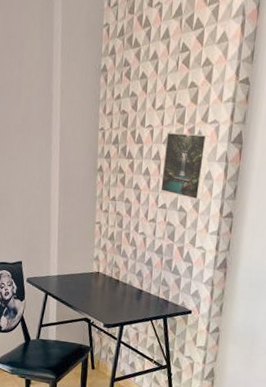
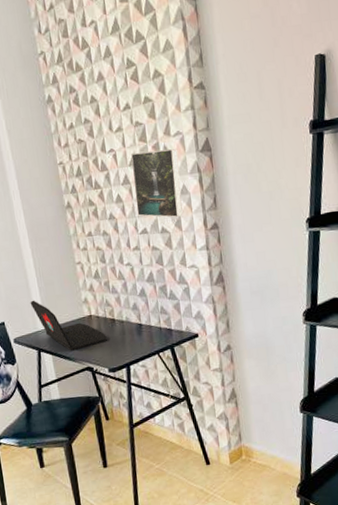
laptop: none [48,247,109,301] -> present [30,300,107,351]

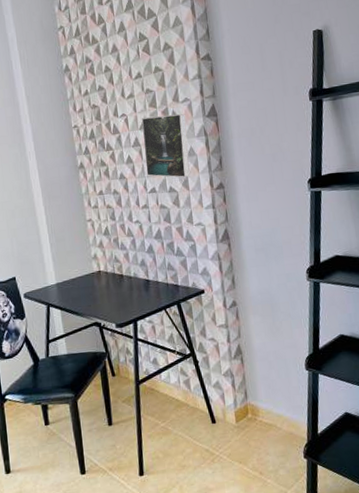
laptop: present [30,300,107,351] -> none [41,256,115,306]

